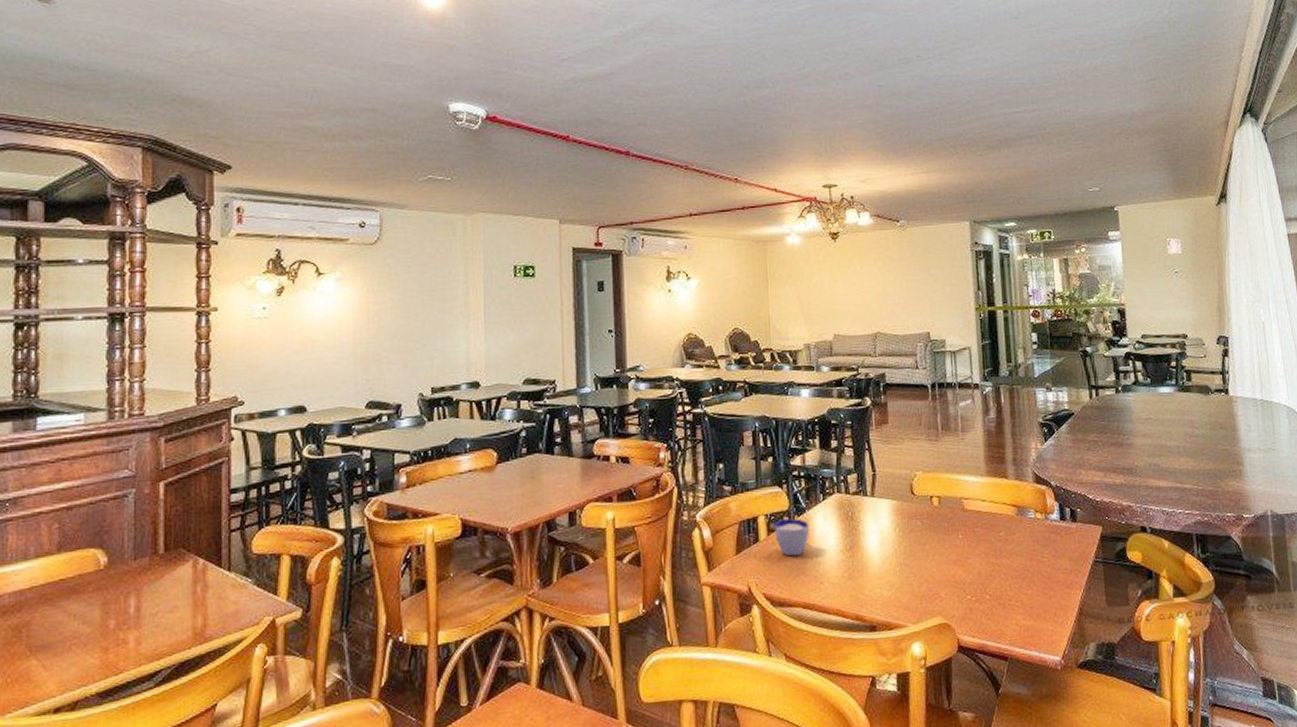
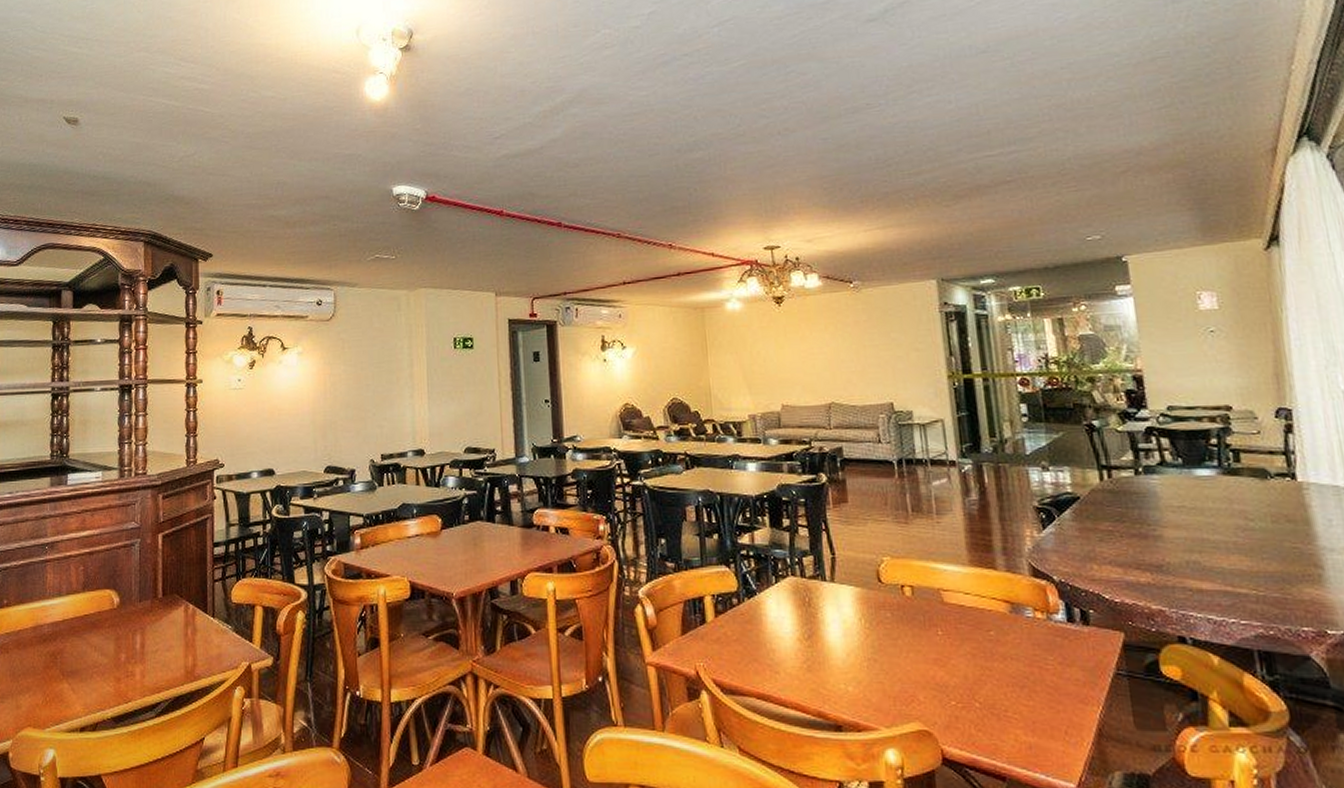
cup: present [774,518,810,557] -> none [722,601,762,642]

